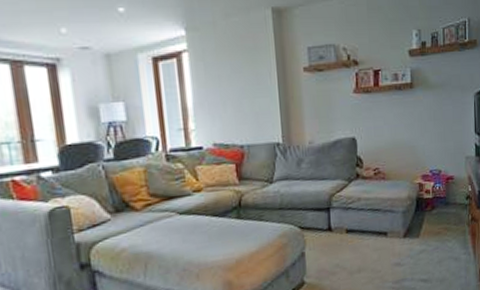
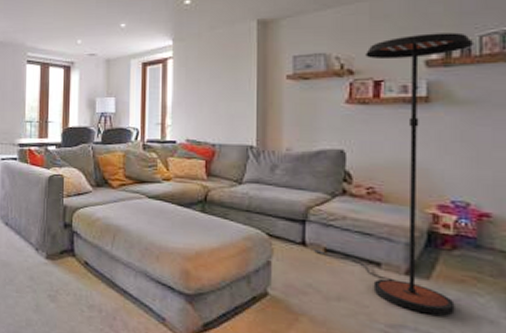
floor lamp: none [337,25,439,266] -> present [312,32,473,316]

